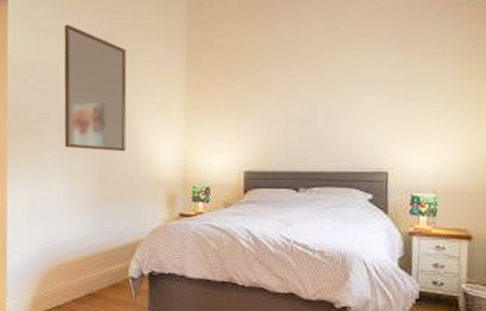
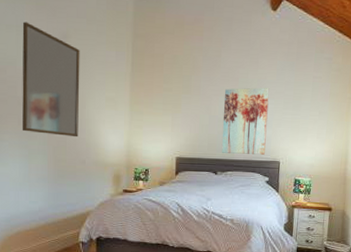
wall art: none [305,74,369,165] -> present [222,87,270,156]

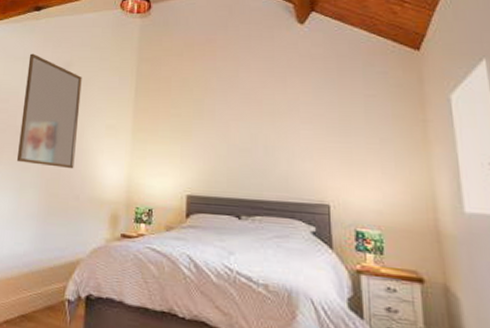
wall art: present [222,87,270,156] -> none [246,110,306,196]

